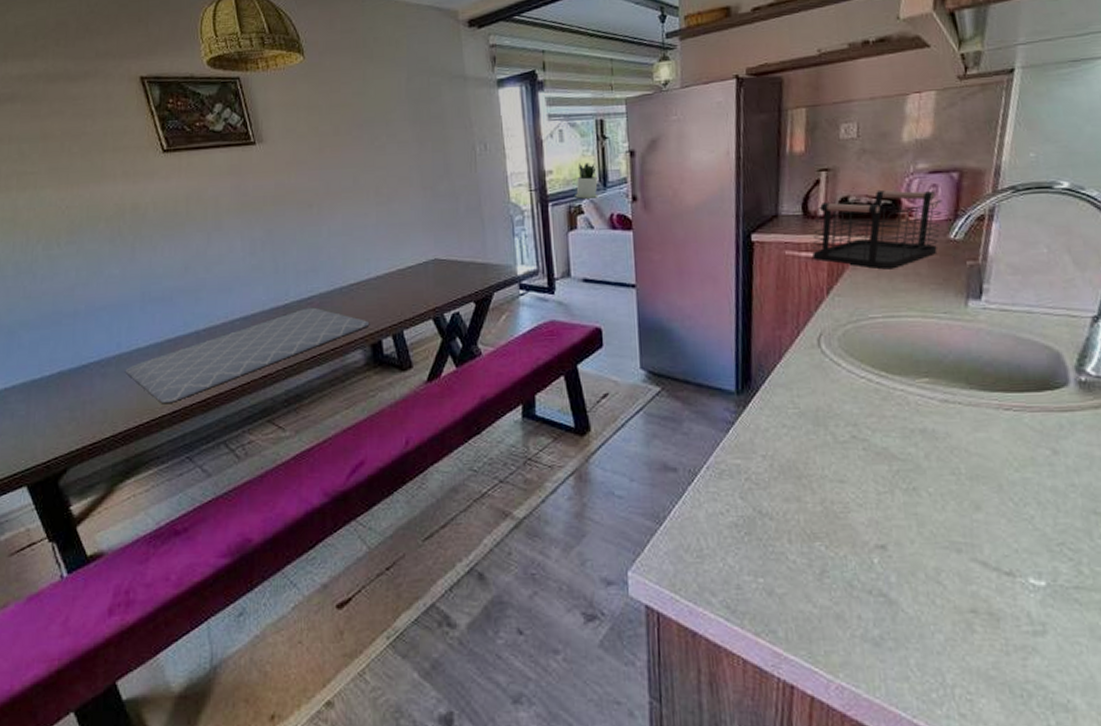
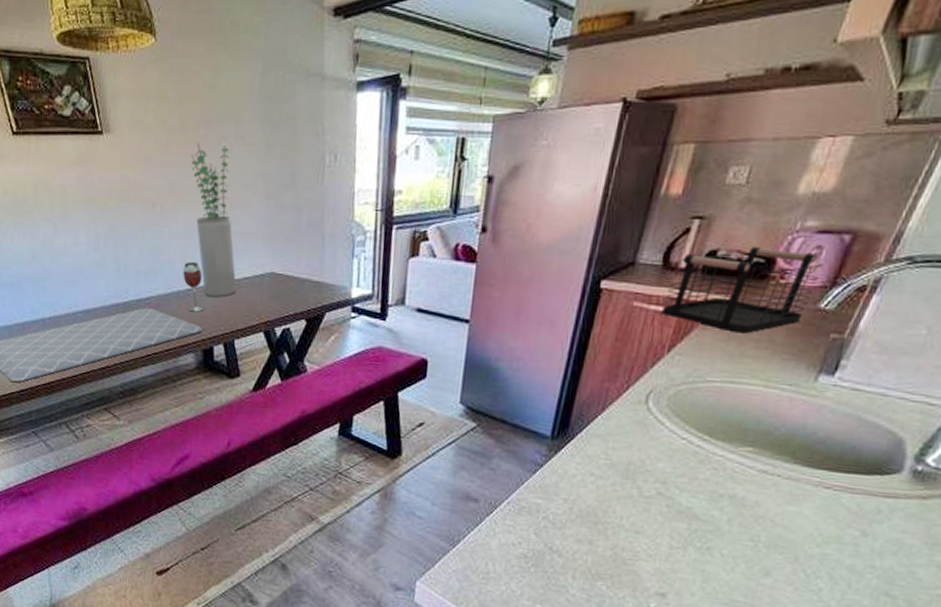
vase: none [345,144,401,290] -> present [191,142,237,298]
wineglass: none [345,256,368,307] -> present [183,261,203,312]
planter: present [575,162,599,200] -> none [421,185,450,226]

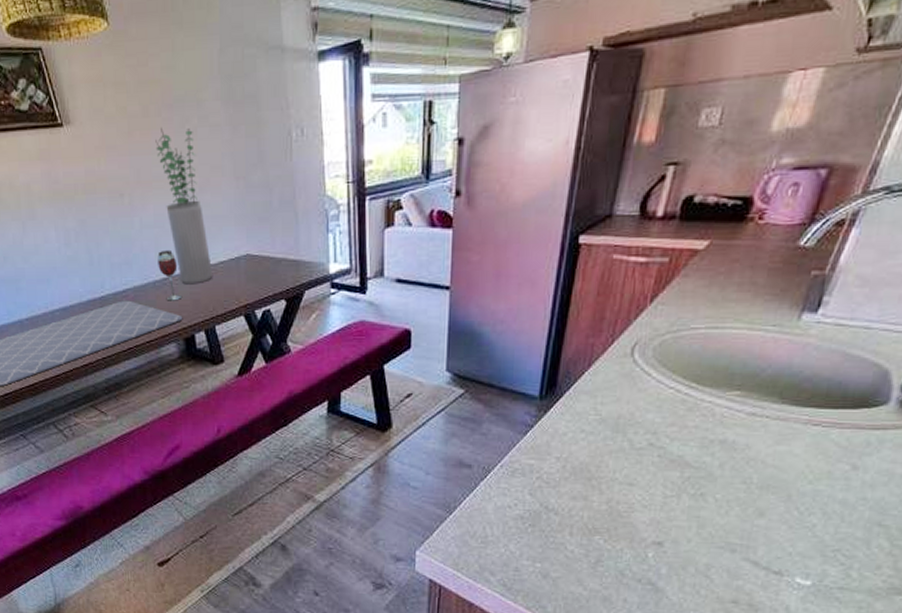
dish rack: present [662,247,823,334] -> none [642,189,801,278]

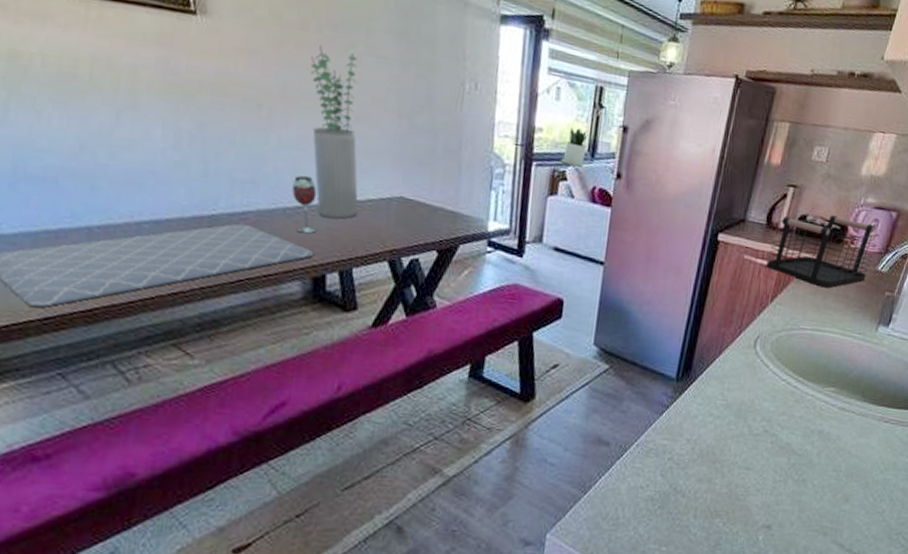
planter: none [394,151,421,194] -> present [561,127,588,168]
dish rack: none [642,189,801,278] -> present [766,215,879,289]

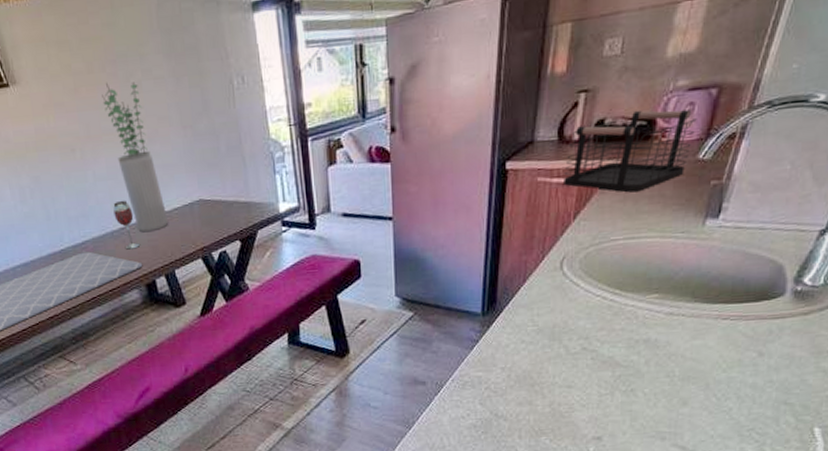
planter: present [561,127,588,168] -> none [334,92,358,133]

